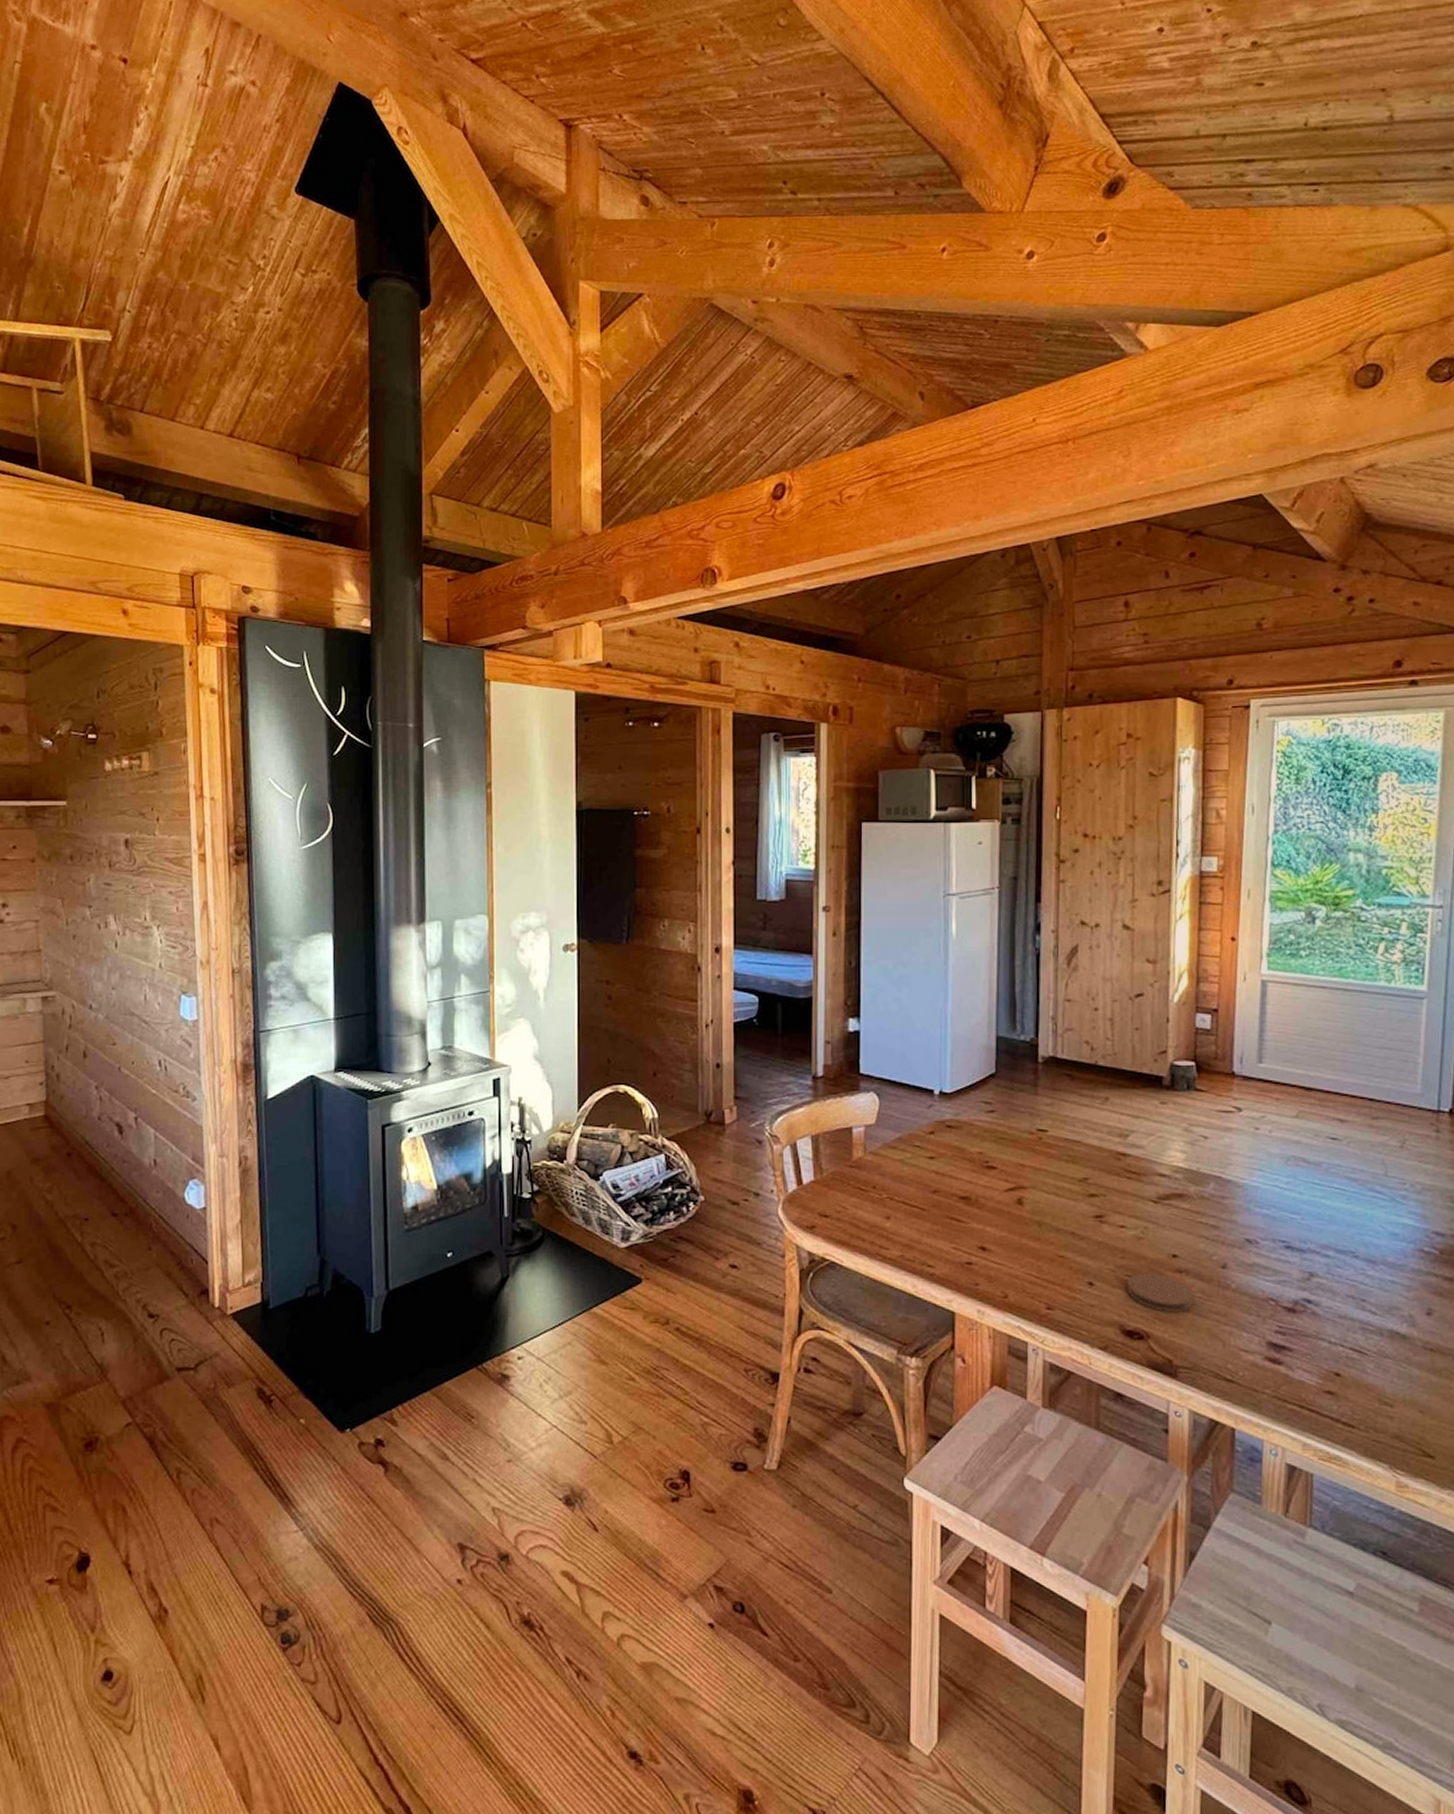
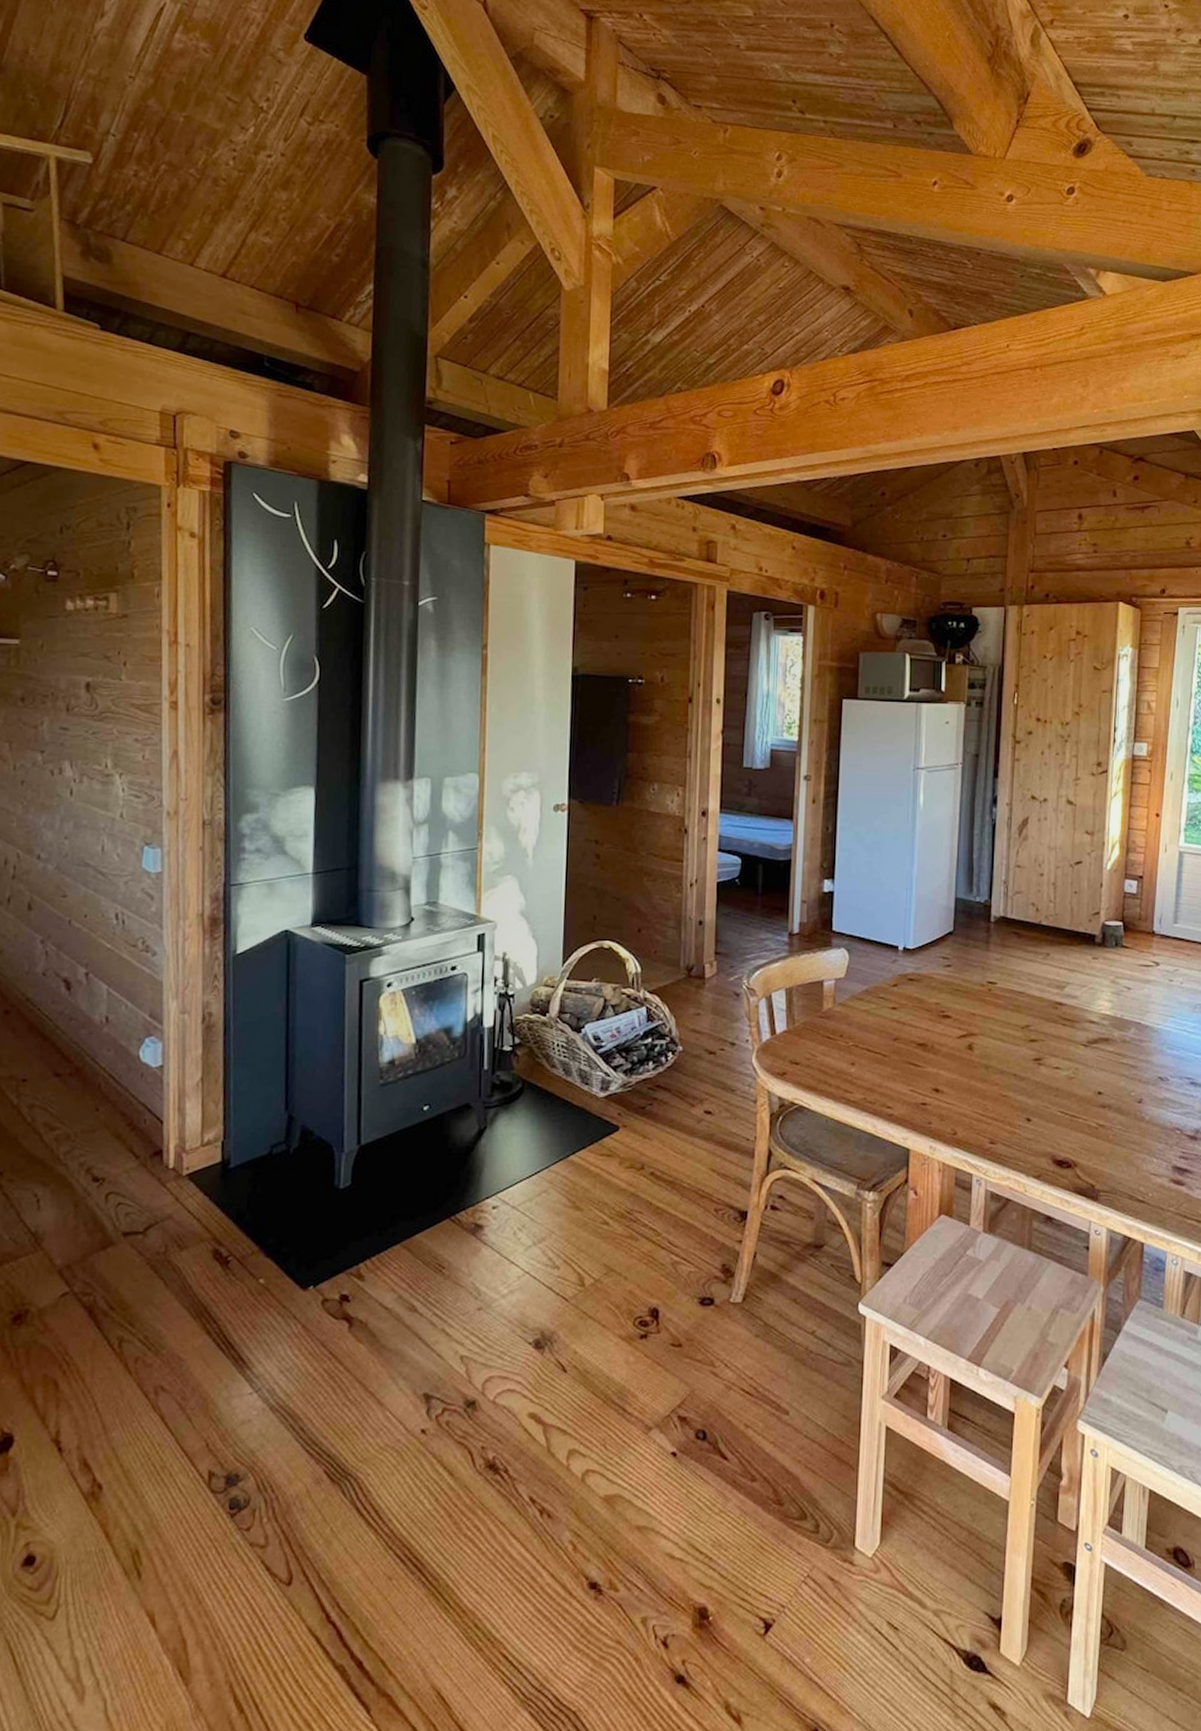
coaster: present [1126,1272,1193,1314] -> none [1058,1108,1114,1144]

